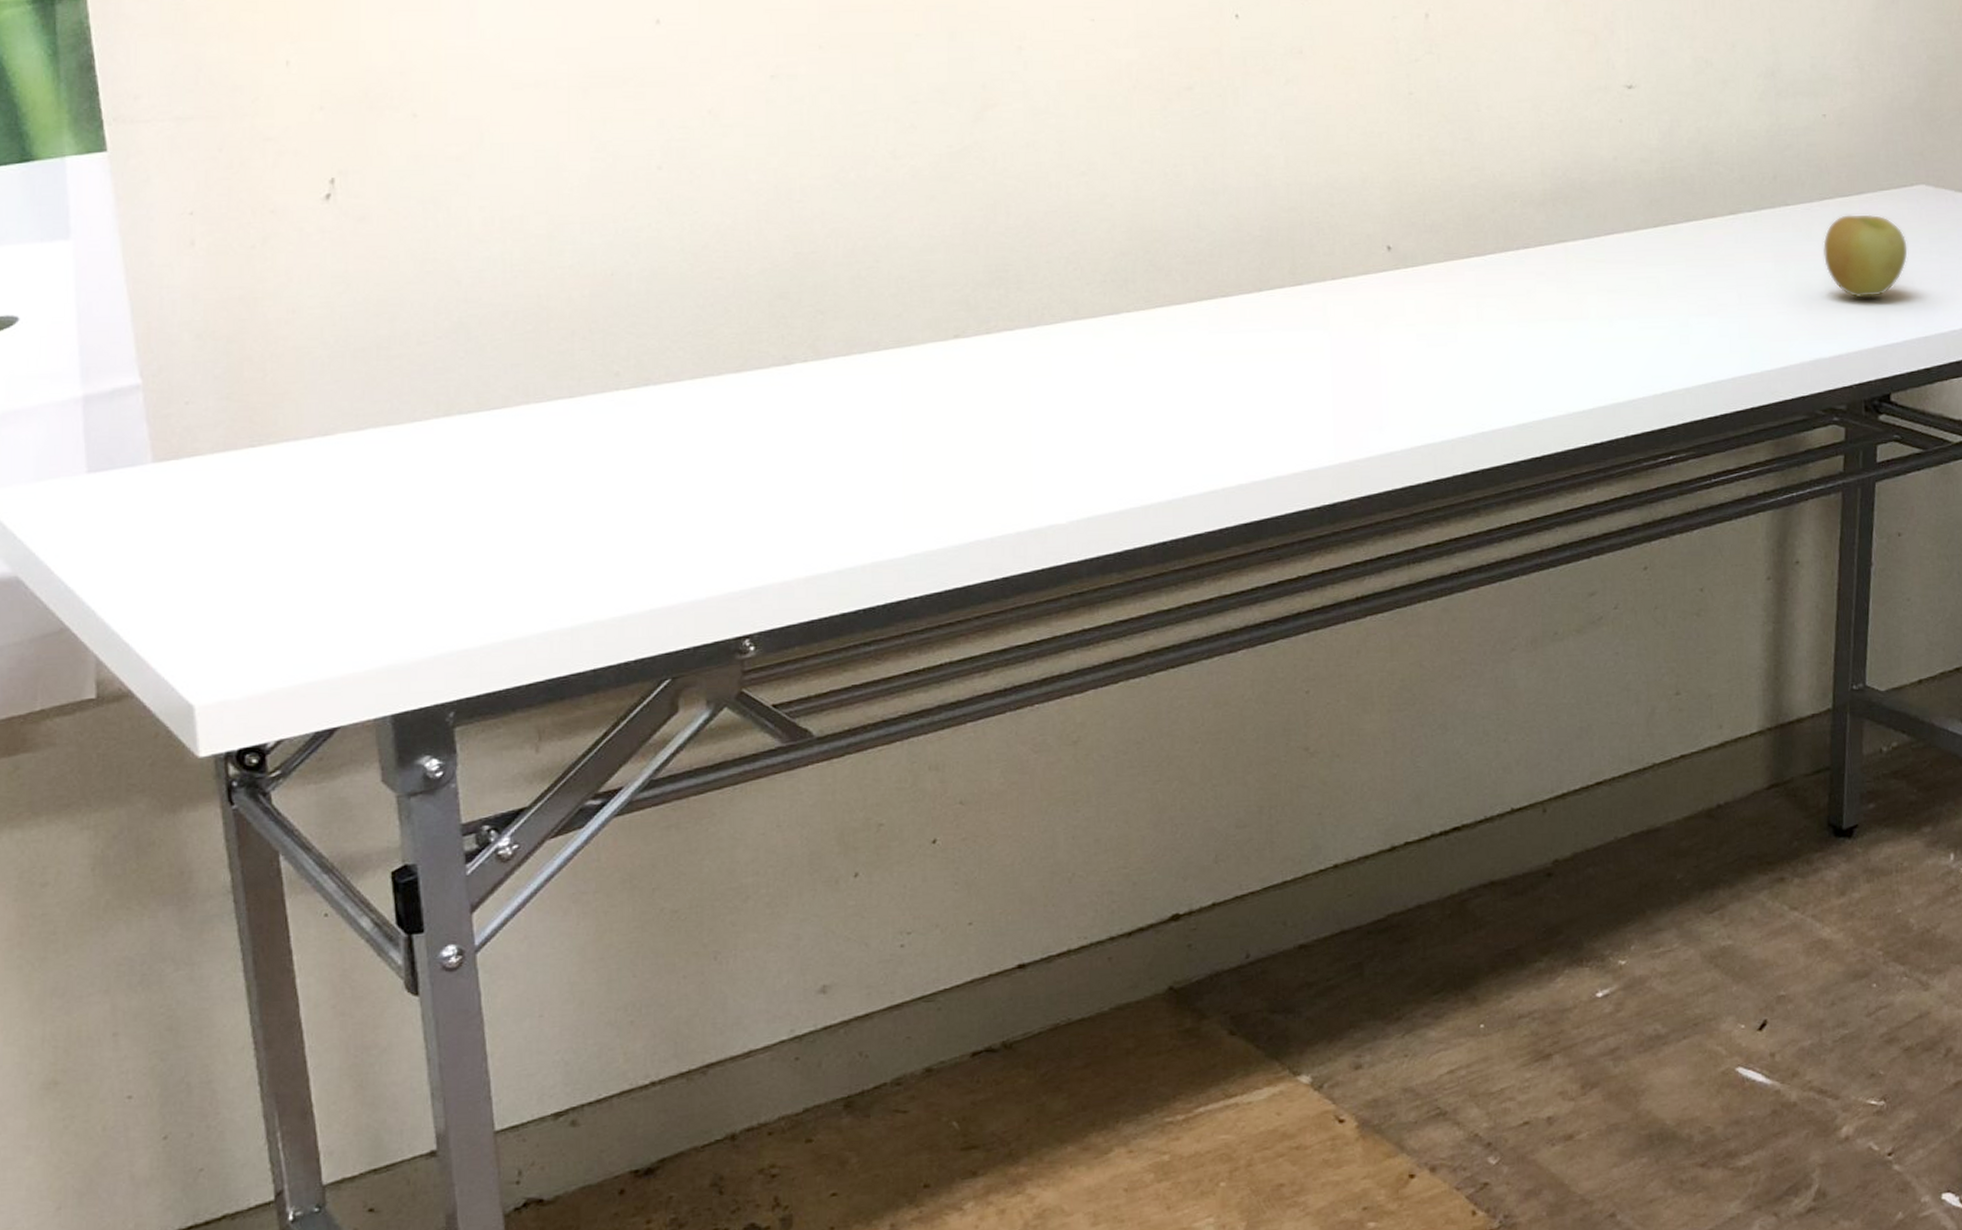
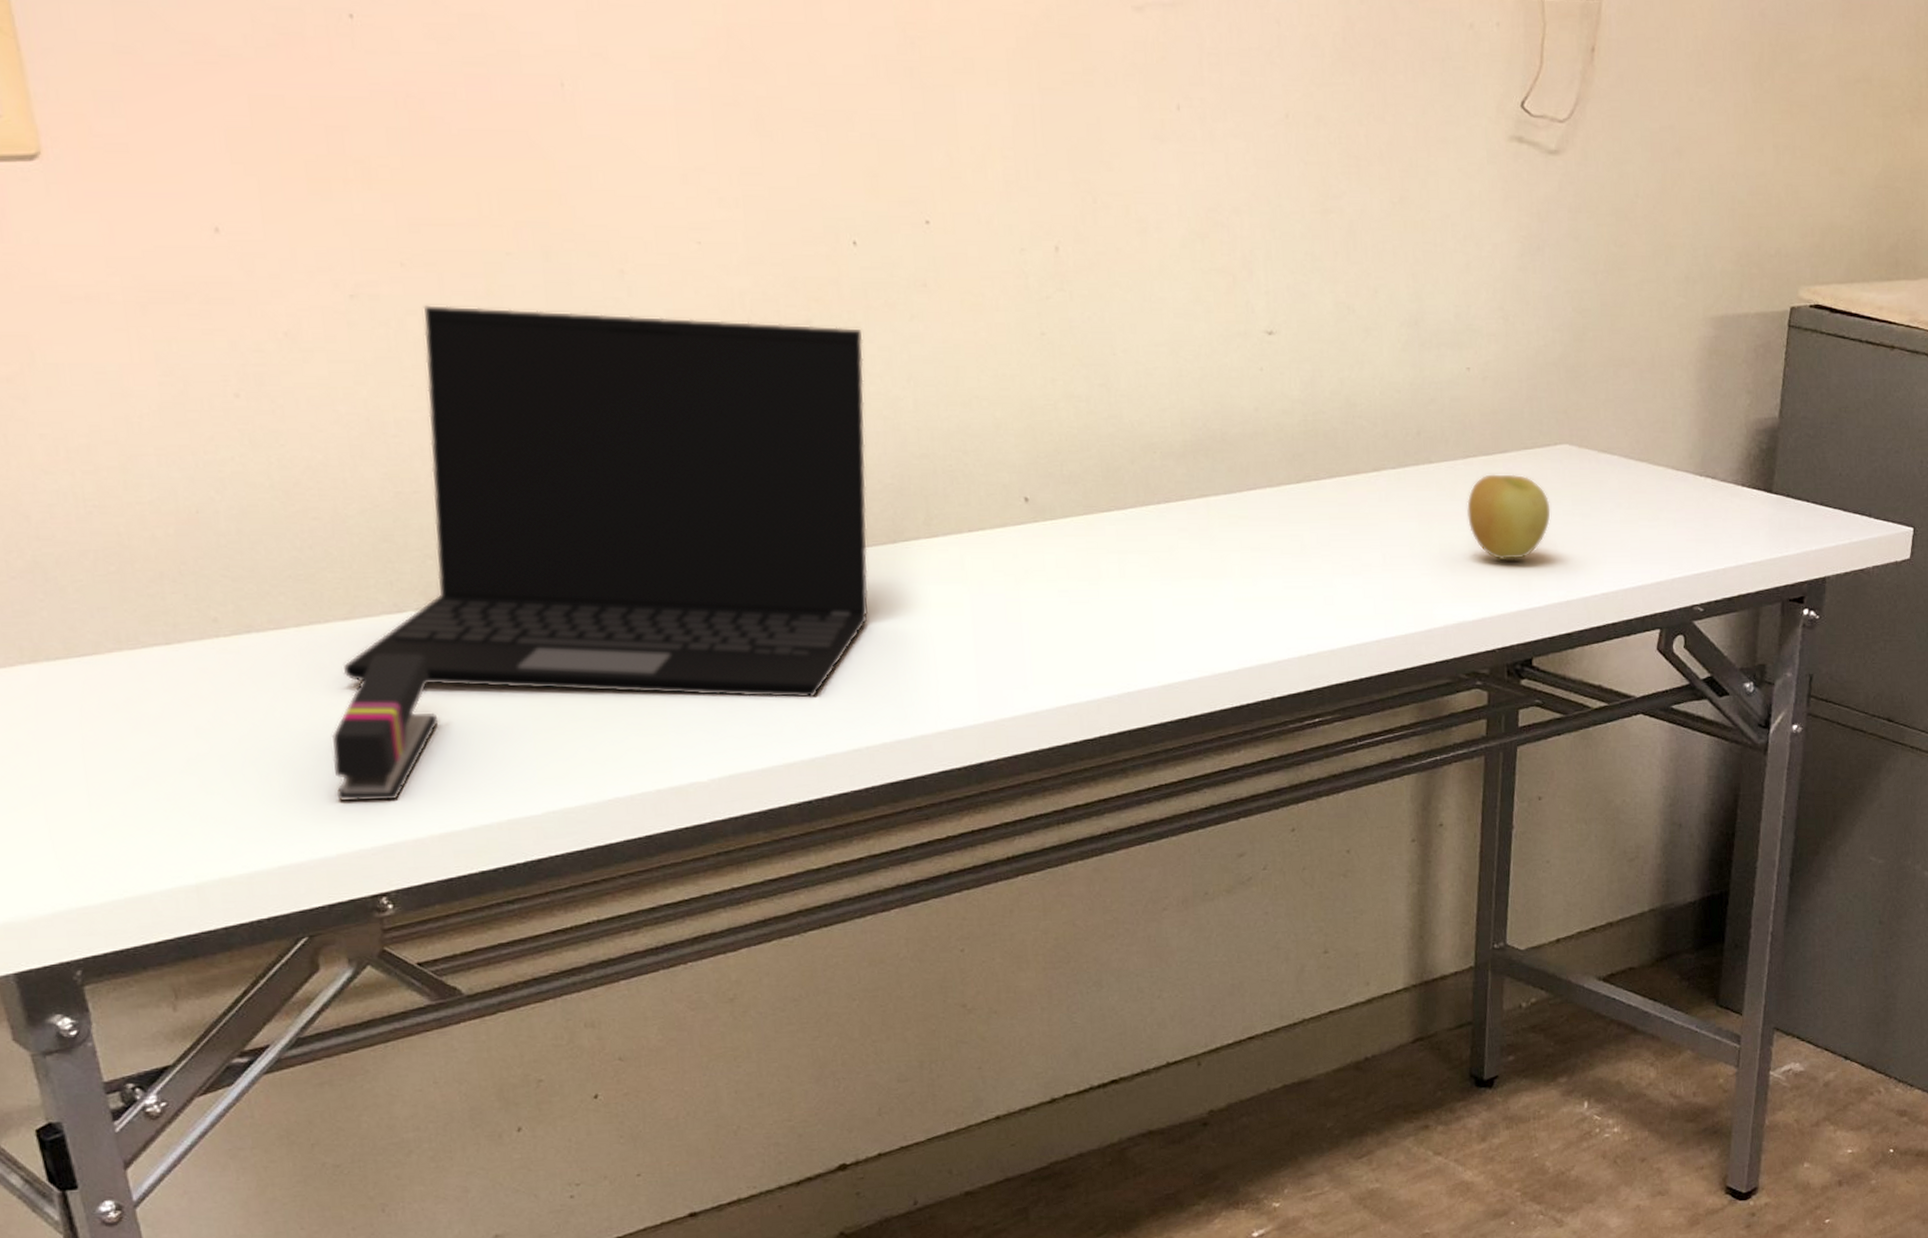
stapler: none [712,402,815,546] -> present [331,653,439,802]
laptop: none [730,82,1240,441] -> present [343,305,869,698]

